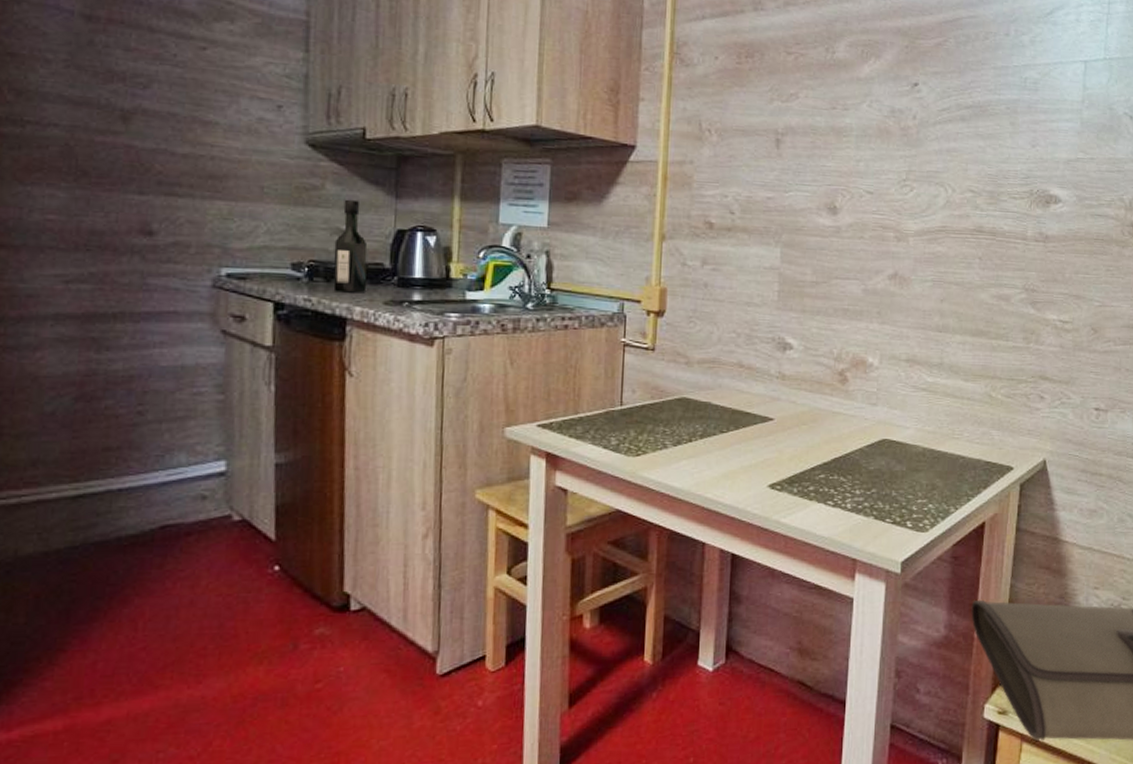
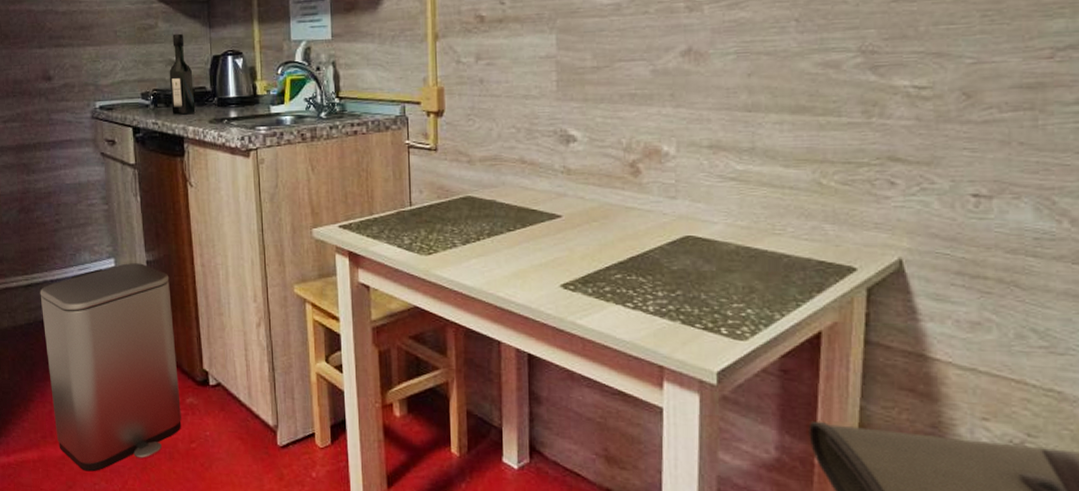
pedal bin: none [97,466,307,737] -> present [40,263,182,472]

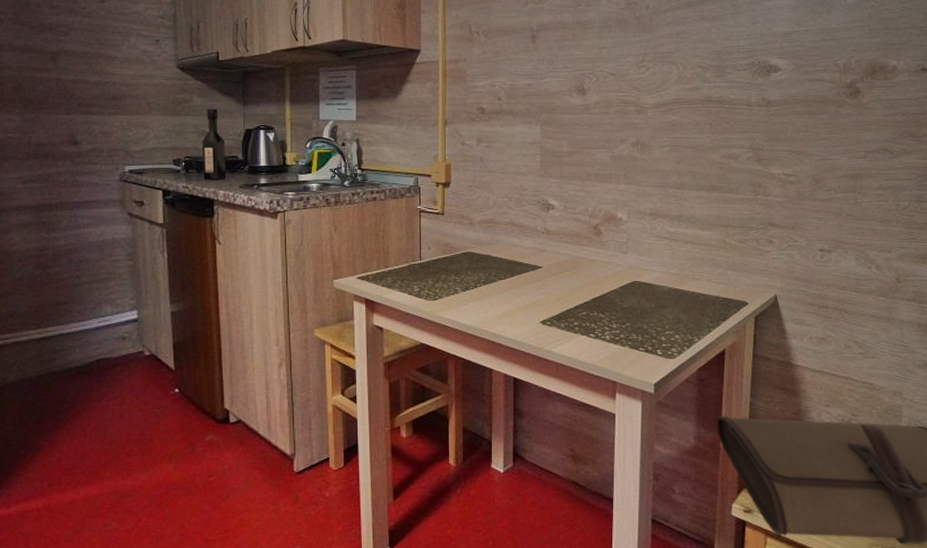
pedal bin: present [40,263,182,472] -> none [54,314,200,514]

